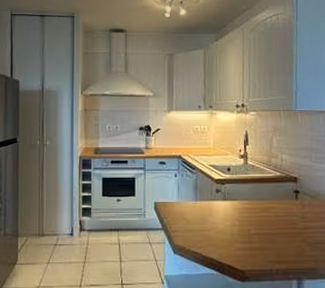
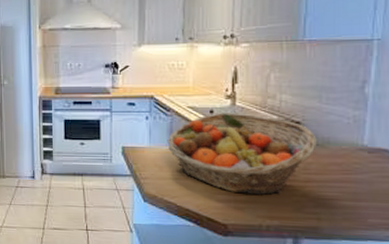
fruit basket: none [193,170,310,242] -> present [167,113,317,195]

